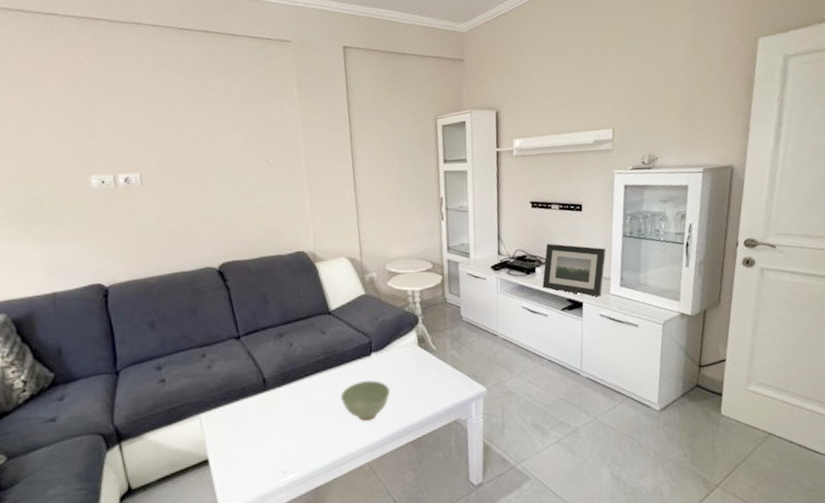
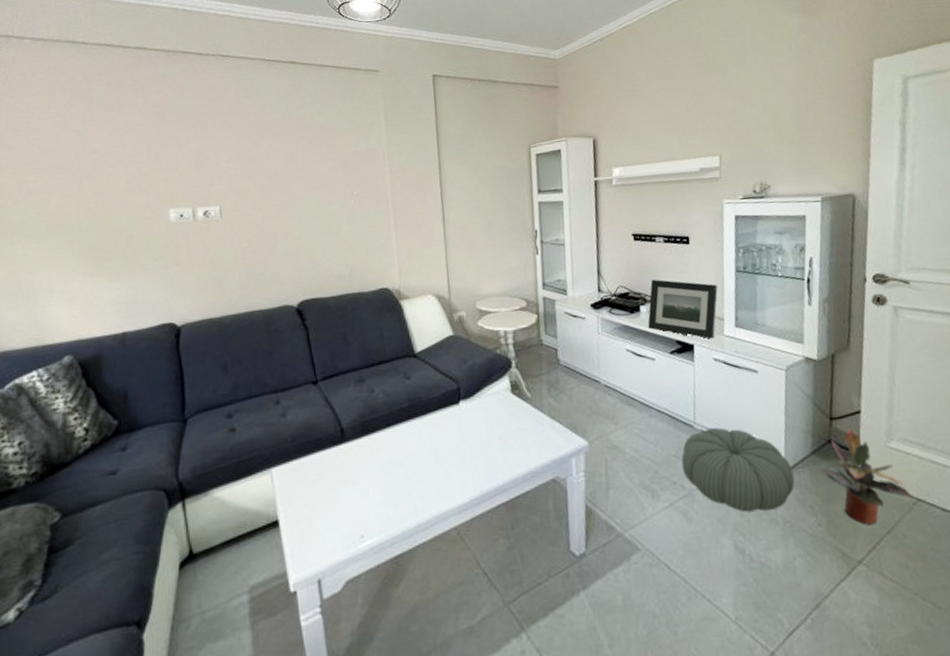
bowl: present [340,380,391,421] -> none [425,431,481,478]
pouf: none [568,375,666,447] -> present [681,428,795,512]
potted plant: none [689,374,765,455] -> present [821,428,913,525]

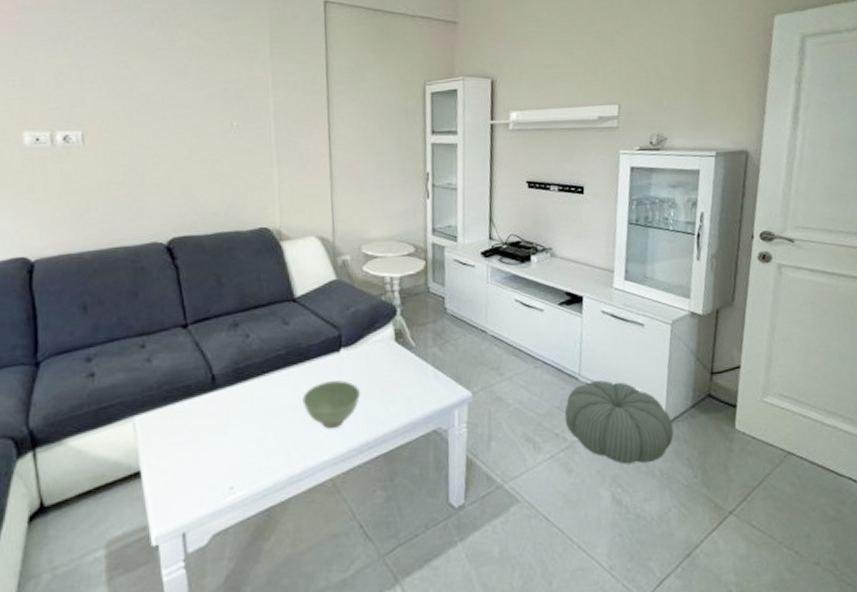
bowl: none [425,431,481,478] -> present [302,380,361,428]
picture frame: present [647,279,718,339] -> none [538,228,610,291]
potted plant: present [821,428,913,525] -> none [699,382,784,477]

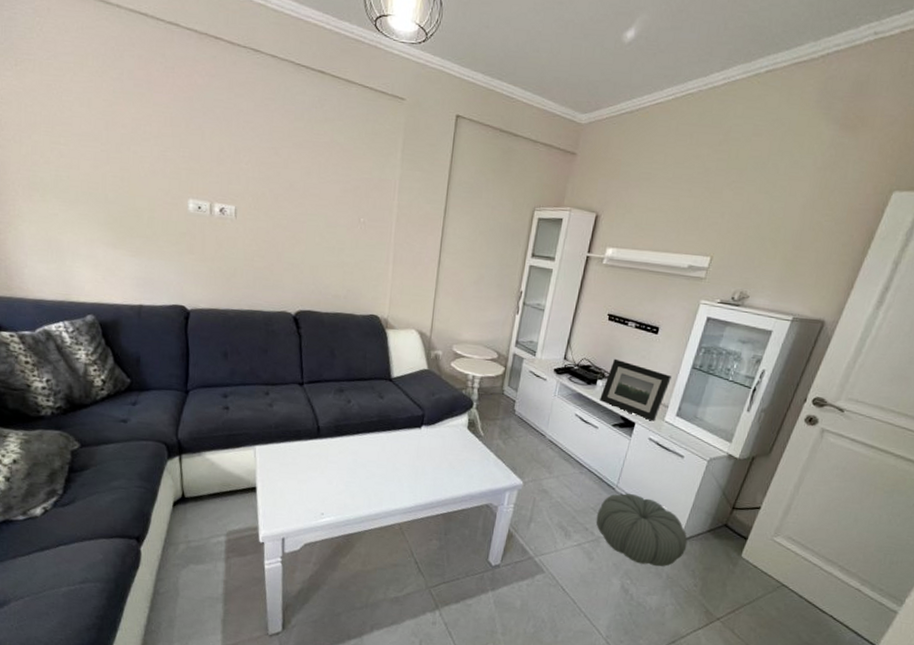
bowl: present [302,380,361,428] -> none [385,449,433,486]
picture frame: none [538,228,610,291] -> present [600,358,671,422]

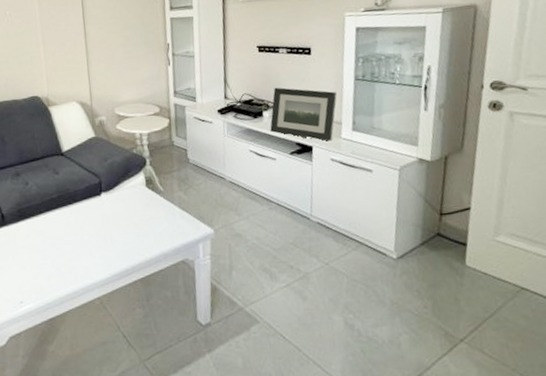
pouf: present [596,493,688,567] -> none [298,220,403,294]

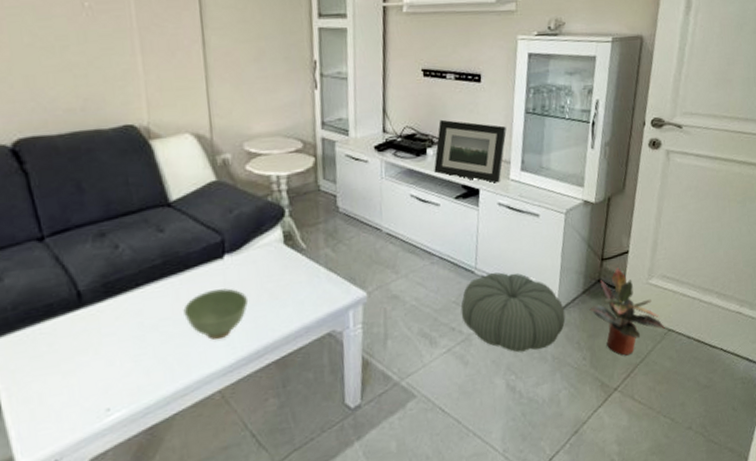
bowl: none [72,219,120,257] -> present [183,288,249,340]
pouf: none [298,220,403,294] -> present [460,272,566,353]
potted plant: none [429,223,517,309] -> present [589,267,665,356]

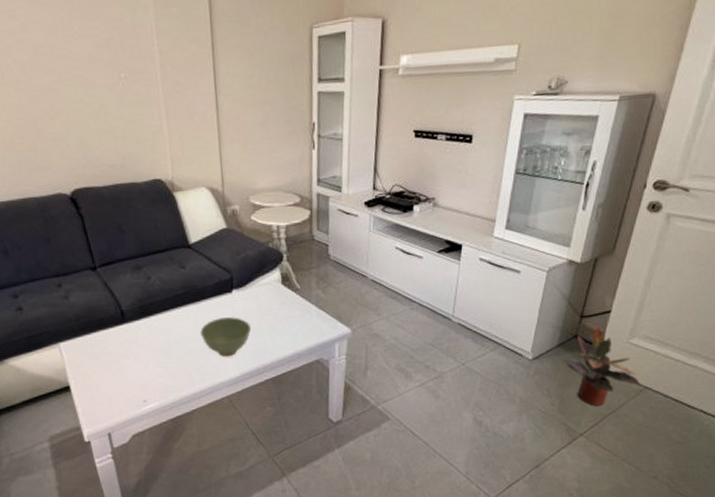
picture frame: present [434,119,507,183] -> none [419,178,494,240]
pouf: present [460,272,566,353] -> none [436,321,537,393]

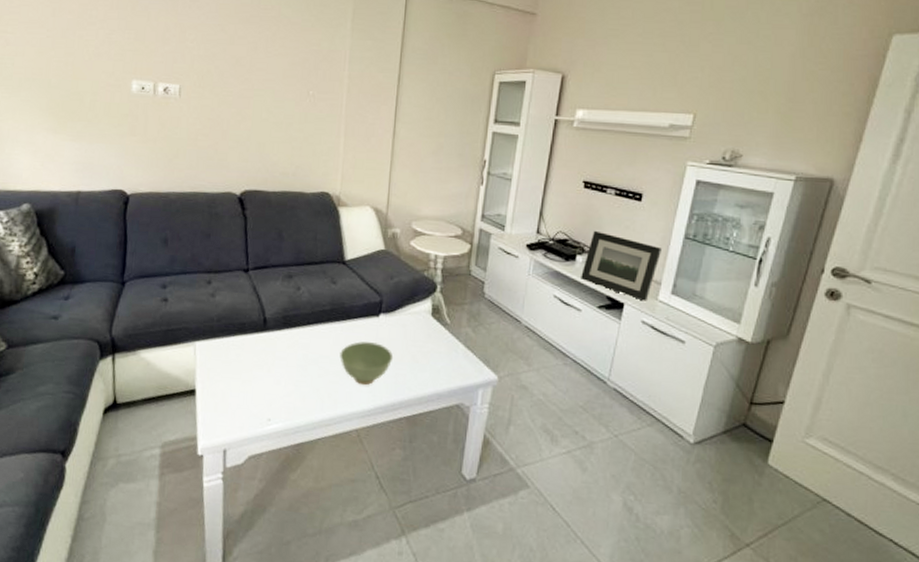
picture frame: none [419,178,494,240] -> present [581,230,662,301]
potted plant: present [563,325,641,406] -> none [728,416,819,513]

